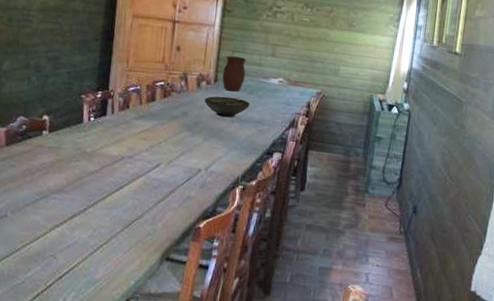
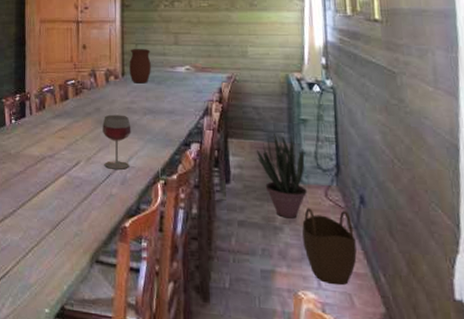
wineglass: none [185,119,218,174] -> present [102,114,131,170]
bowl: present [204,96,250,117] -> none [115,89,160,109]
potted plant: none [332,149,375,224] -> present [257,134,307,219]
woven basket: none [359,215,404,280] -> present [302,208,357,285]

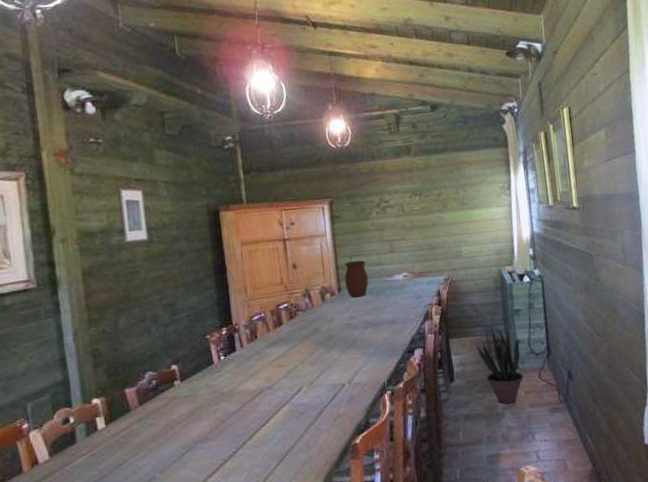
wineglass: present [102,114,131,170] -> none [322,332,355,390]
woven basket: present [302,208,357,285] -> none [521,387,568,455]

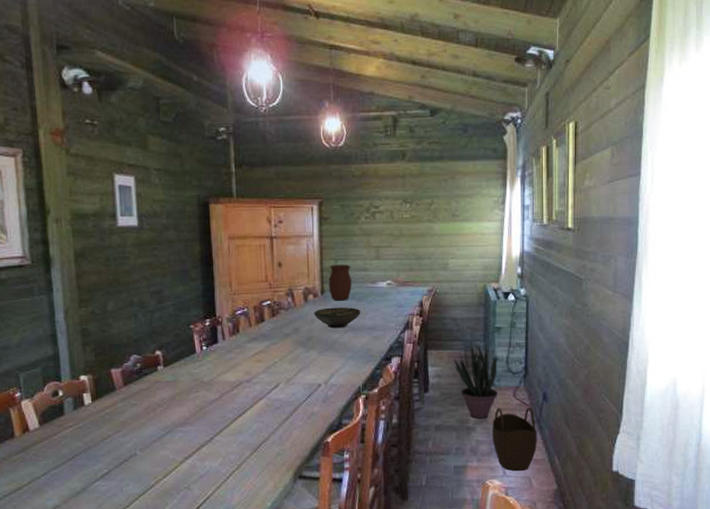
bowl: none [332,303,380,325] -> present [314,307,361,328]
woven basket: none [521,387,568,455] -> present [492,408,537,471]

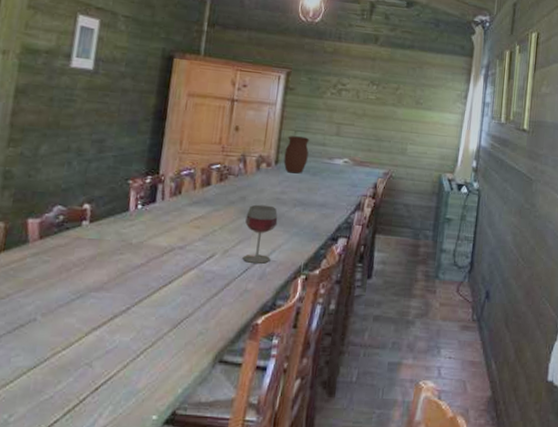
wineglass: none [302,334,332,389] -> present [242,204,278,264]
bowl: present [314,307,361,328] -> none [264,178,313,201]
potted plant: present [454,343,498,419] -> none [401,231,445,313]
woven basket: present [492,408,537,471] -> none [431,302,477,373]

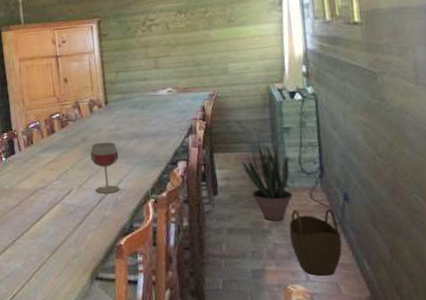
vase: present [283,136,310,174] -> none [111,76,134,111]
potted plant: none [401,231,445,313] -> present [242,144,293,222]
woven basket: none [431,302,477,373] -> present [289,209,342,276]

